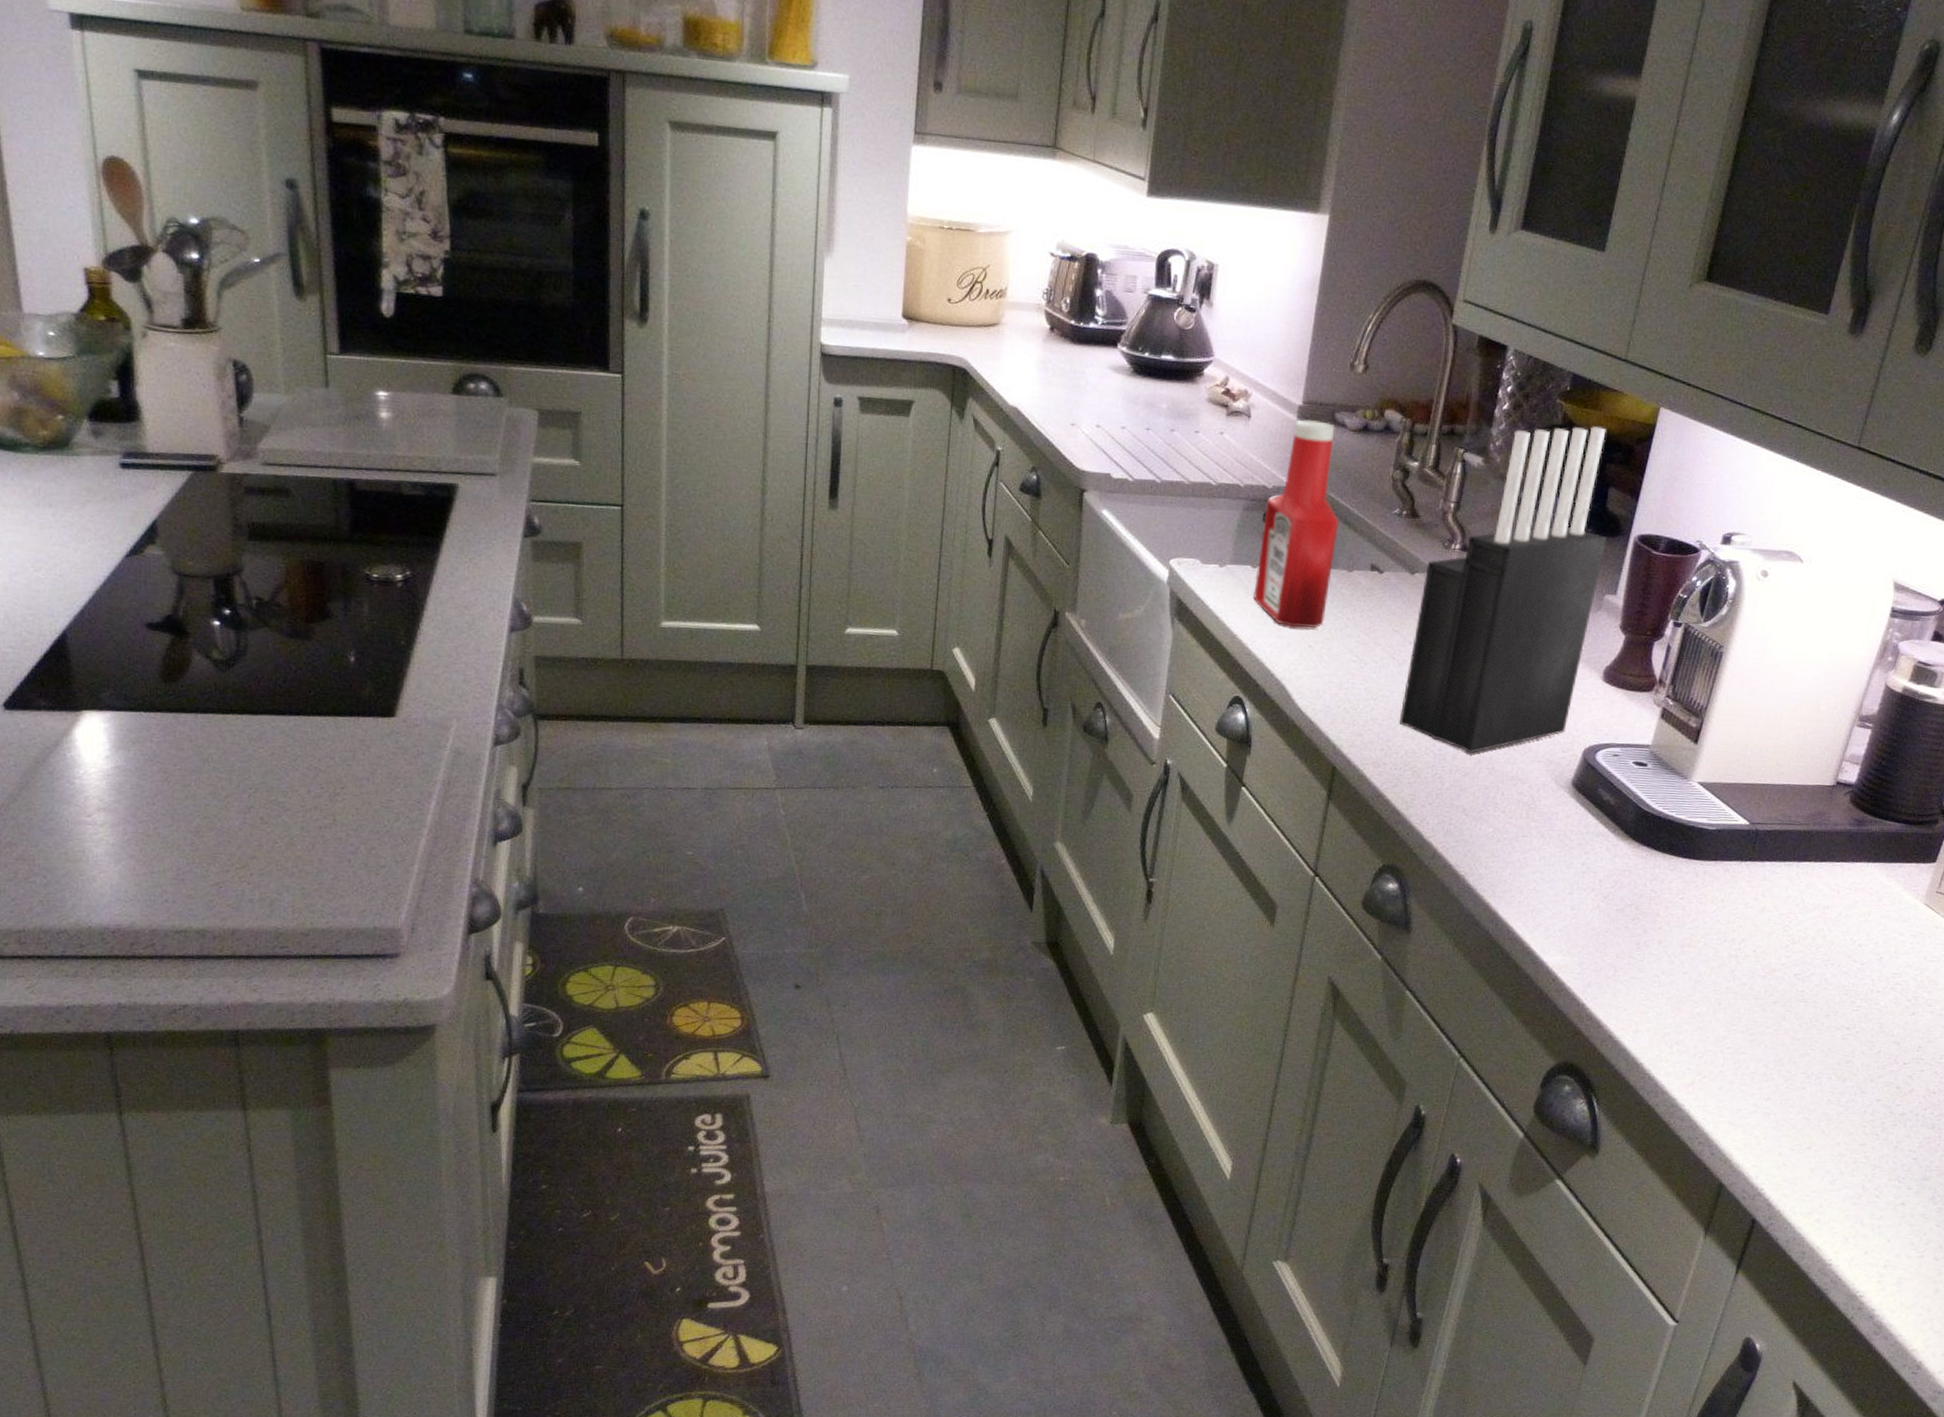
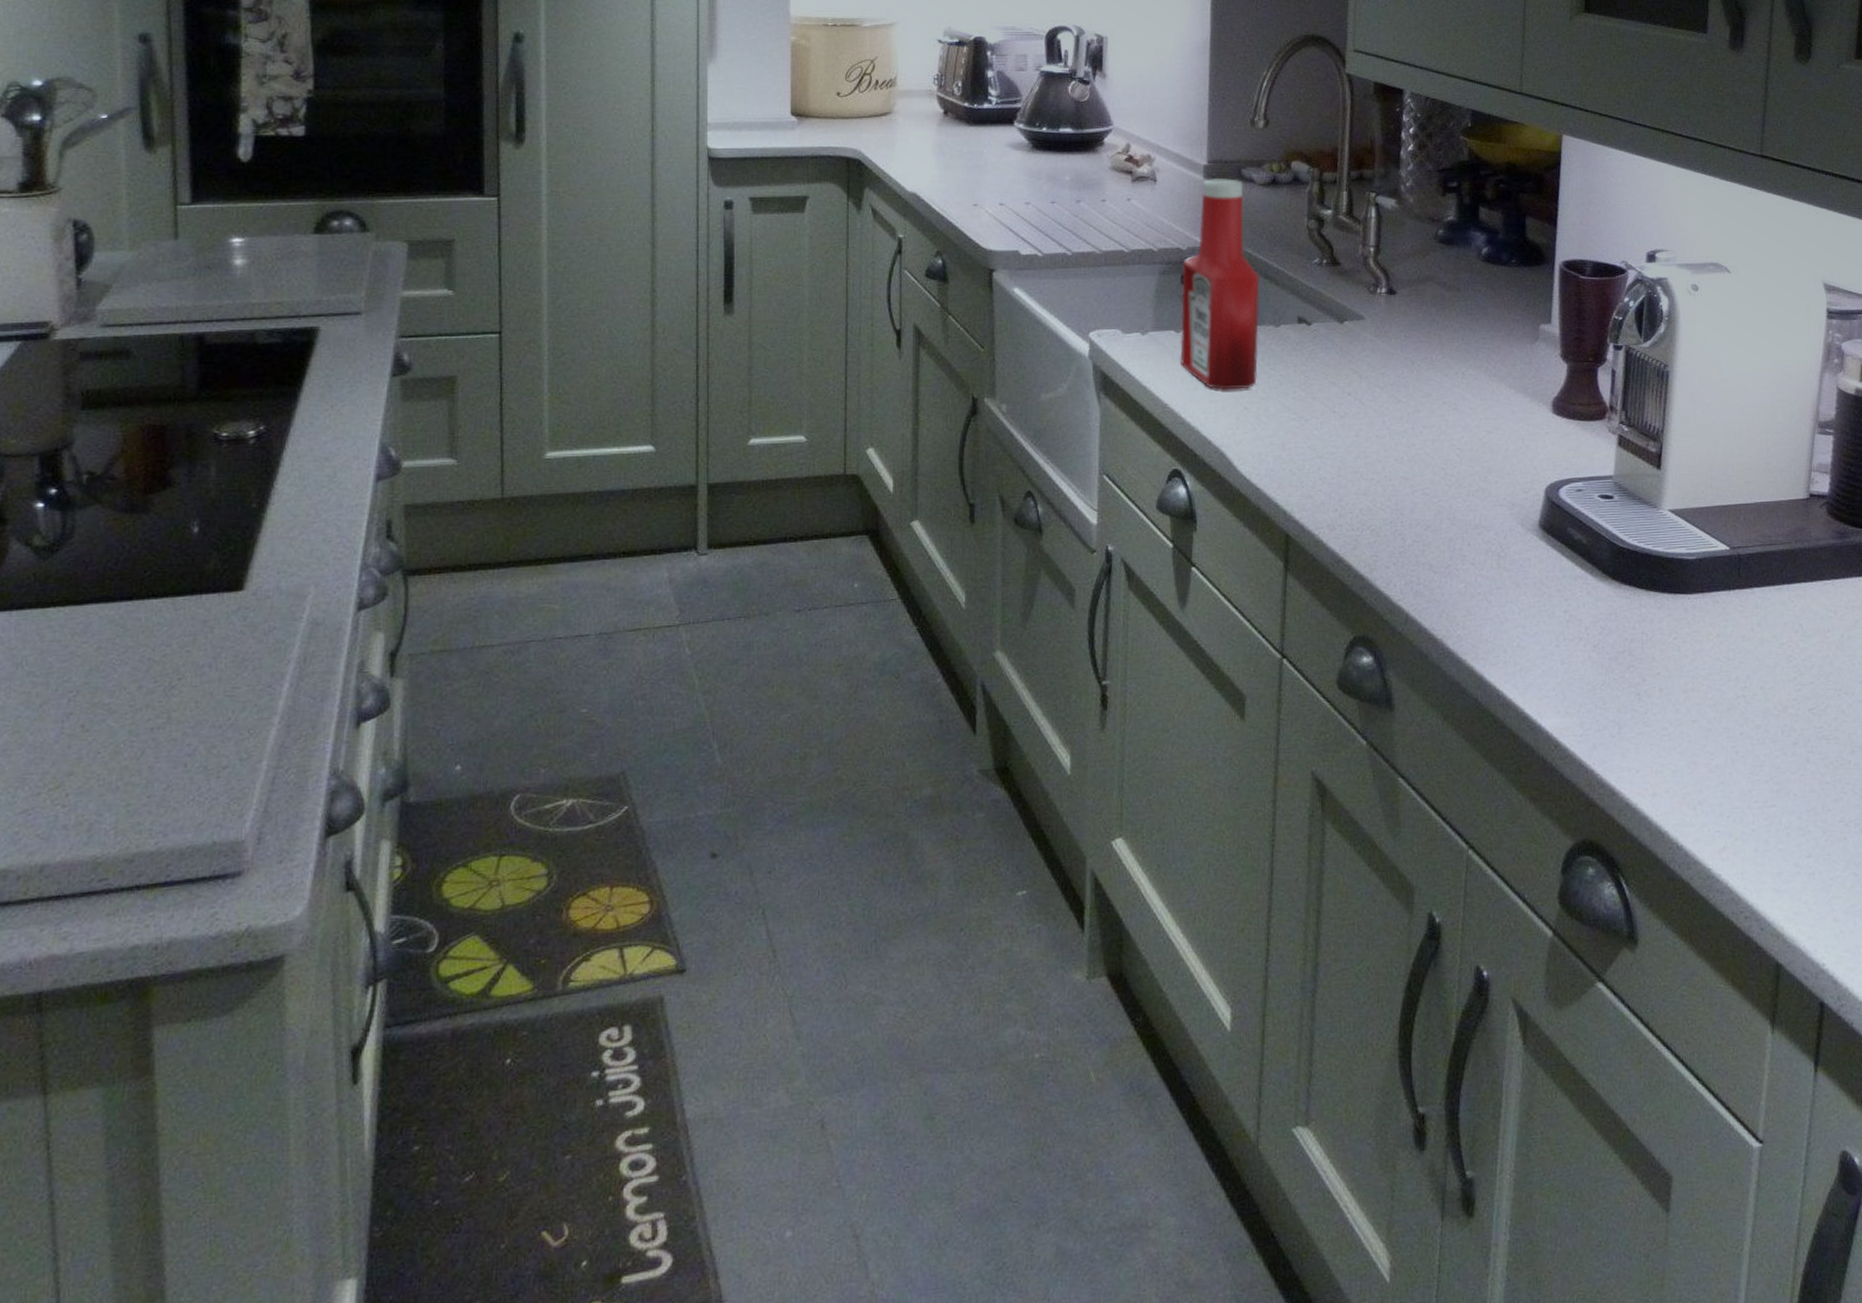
knife block: present [1400,426,1607,754] -> none [1349,159,1532,505]

